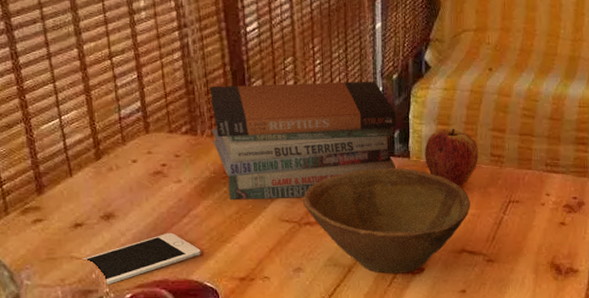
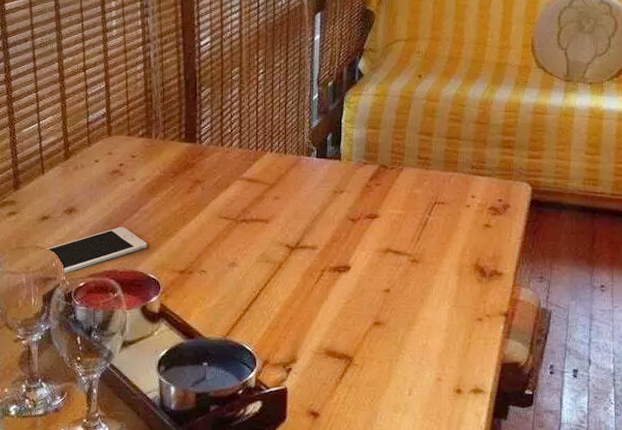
book stack: present [209,81,397,199] -> none [164,88,330,197]
bowl: present [303,168,470,274] -> none [241,169,397,271]
apple: present [424,128,478,187] -> none [355,131,406,188]

